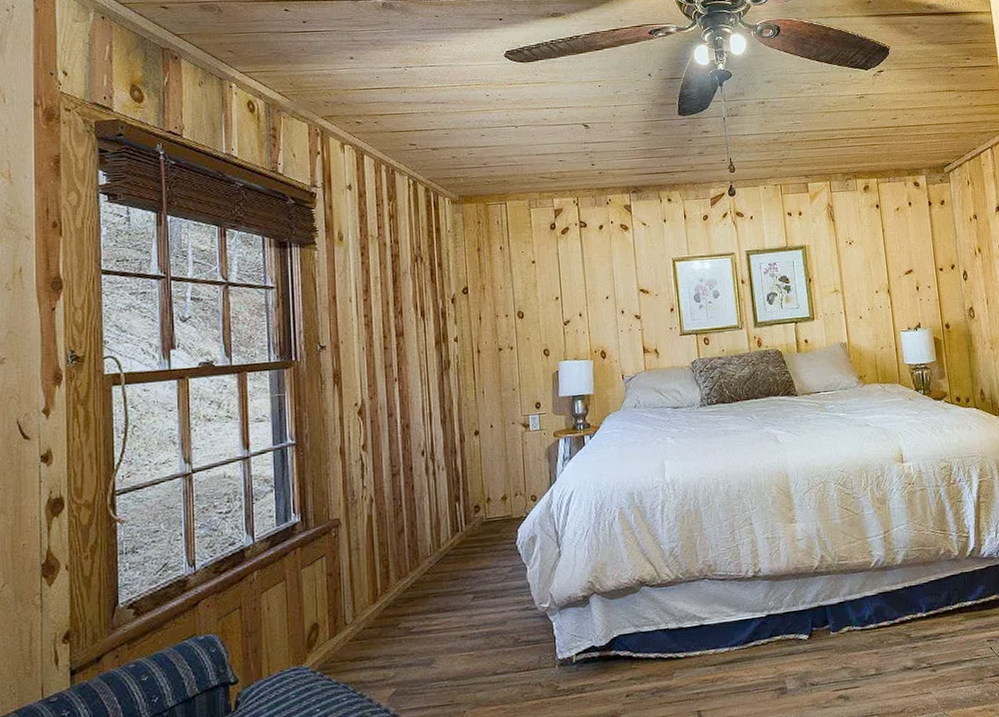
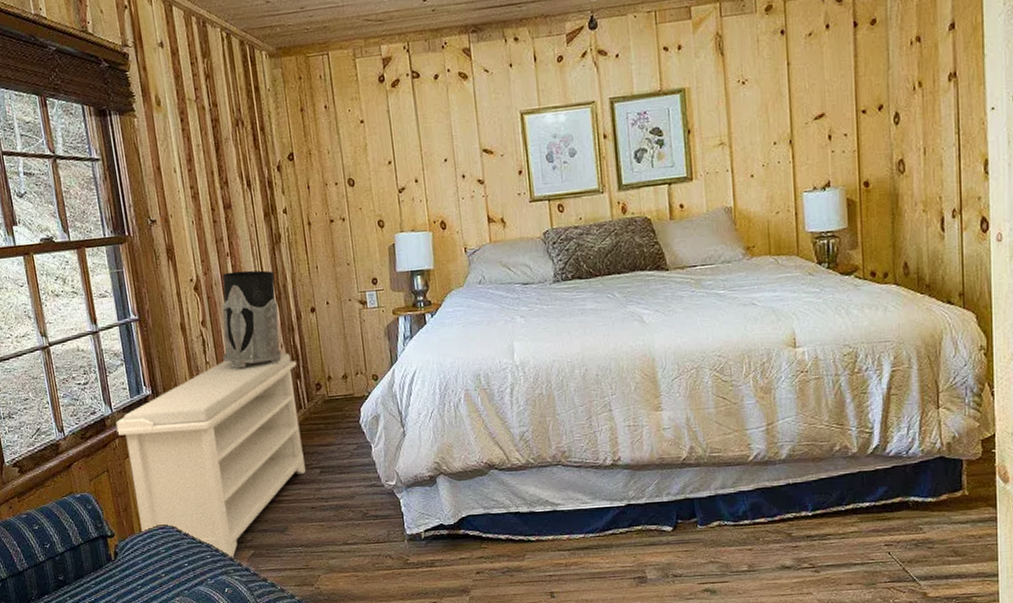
bench: none [256,476,458,698] -> present [115,353,306,557]
lantern: none [381,395,442,491] -> present [222,270,282,368]

